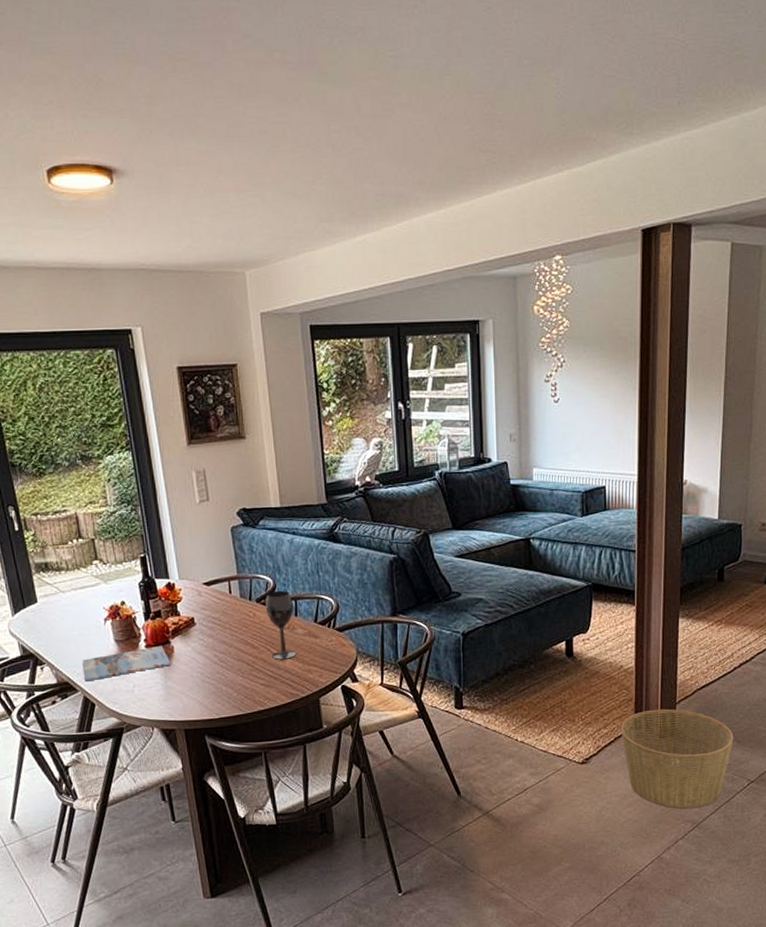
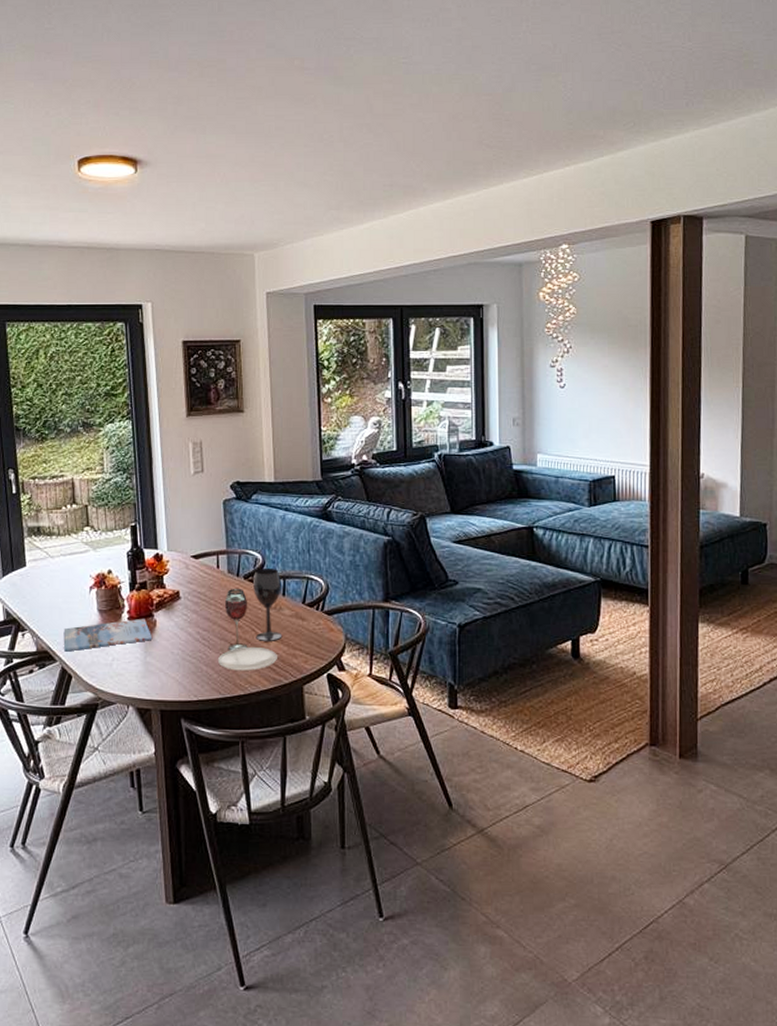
plate: none [236,665,293,689] -> present [217,646,277,671]
wineglass: none [239,611,265,671] -> present [224,588,248,651]
basket: present [620,709,734,809] -> none [633,724,766,846]

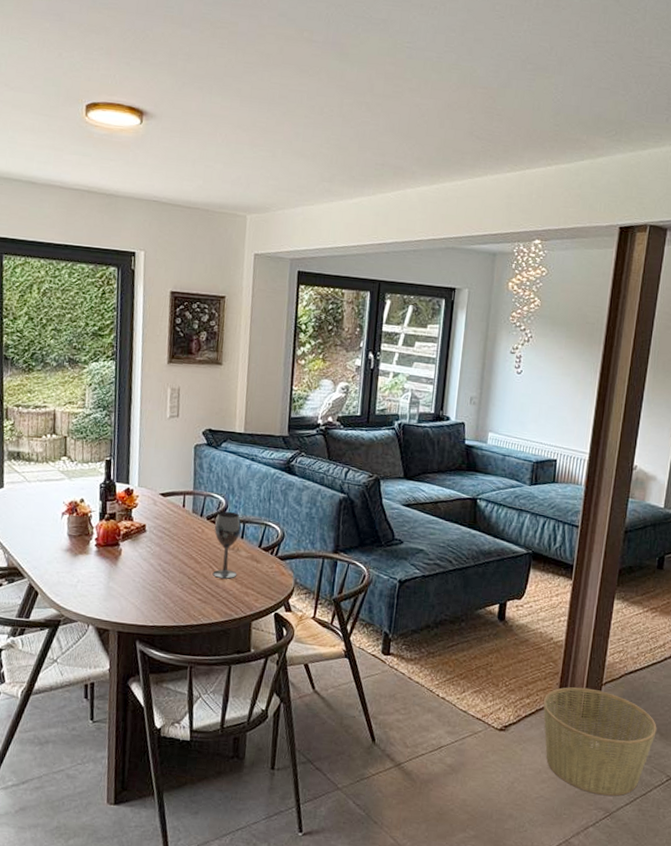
magazine: present [63,618,153,652] -> none [33,546,117,570]
plate: present [217,646,277,671] -> none [175,581,231,604]
wineglass: present [224,588,248,651] -> none [185,527,209,584]
basket: none [633,724,766,846] -> present [543,687,657,797]

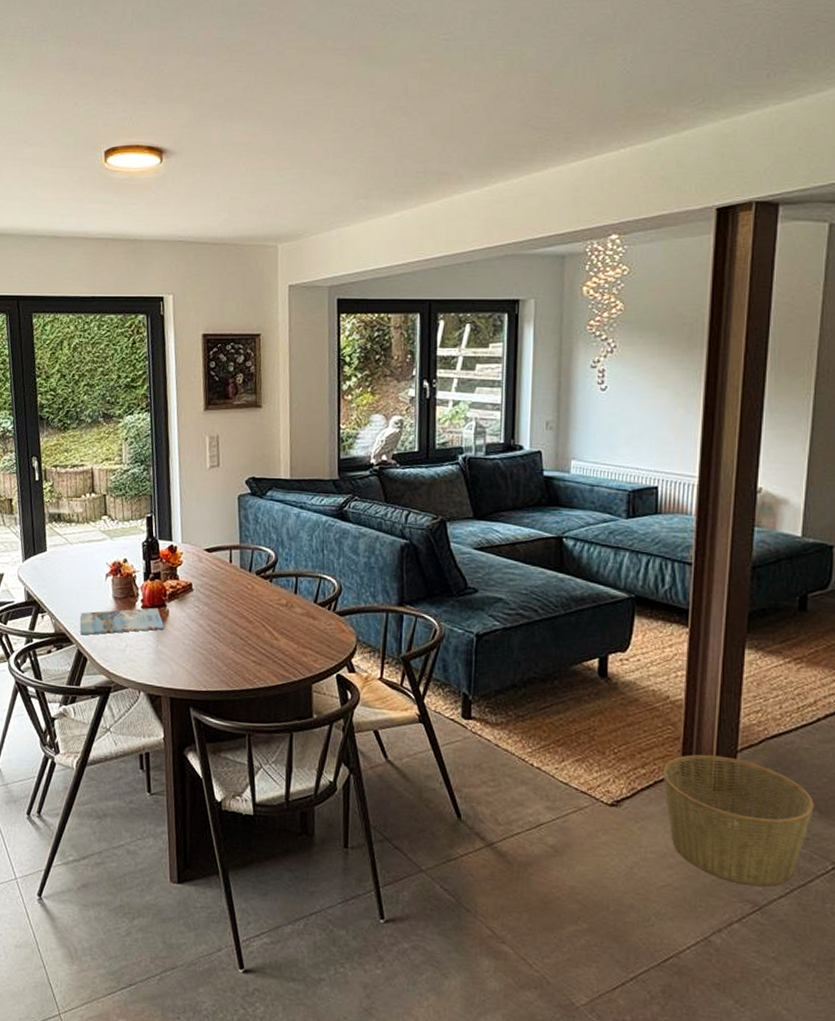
magazine: none [33,546,117,570] -> present [80,607,165,635]
wine glass: present [212,511,241,579] -> none [265,565,294,638]

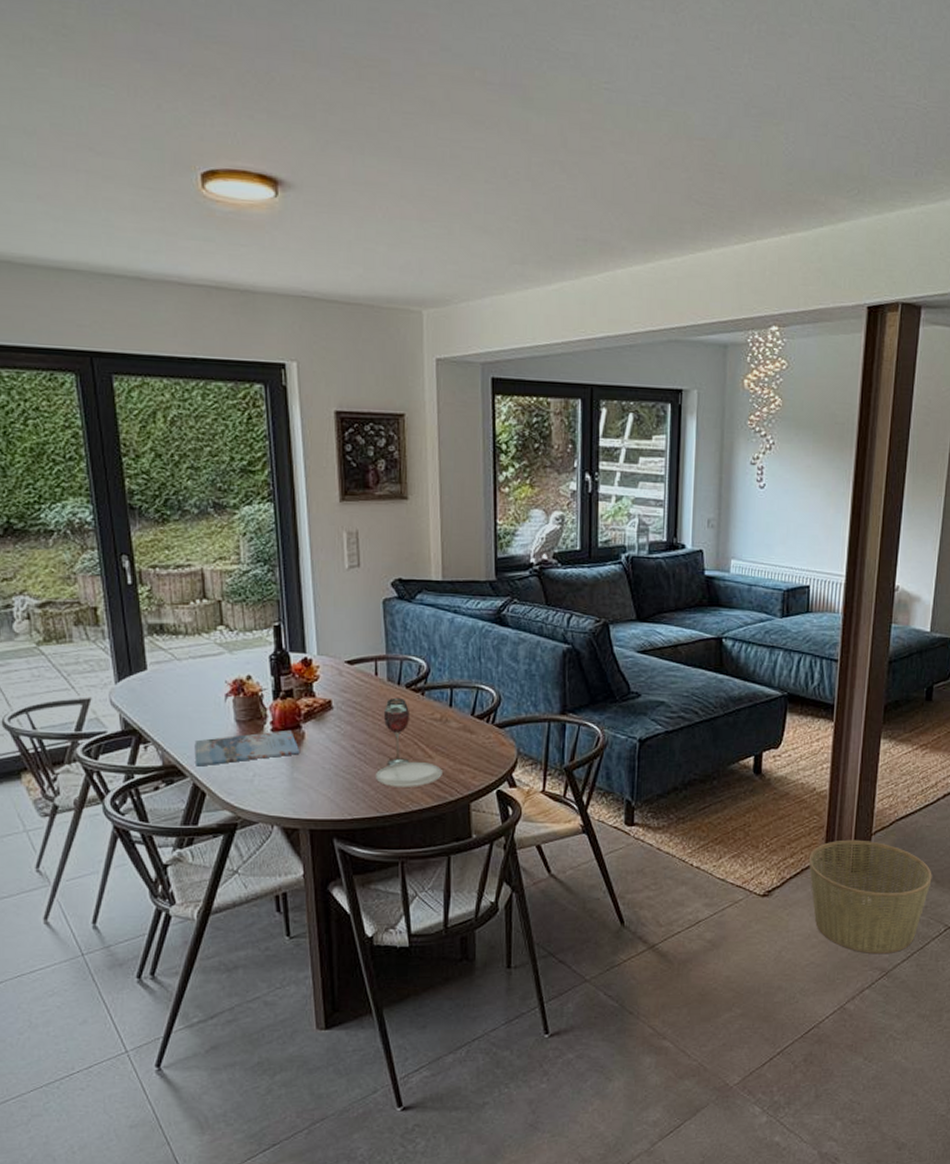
plate: none [227,642,287,666] -> present [375,761,442,787]
wineglass: none [235,583,260,645] -> present [383,697,410,766]

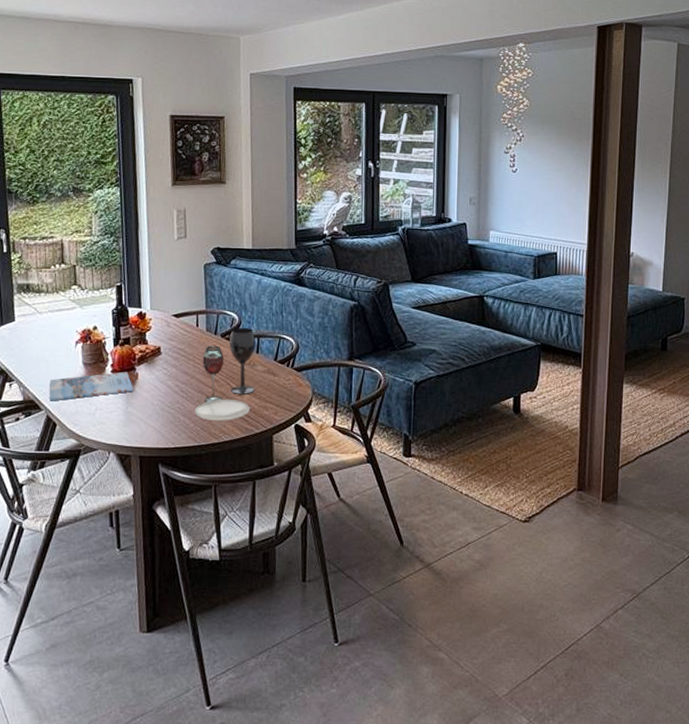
wine glass: none [417,676,448,756] -> present [230,327,256,394]
basket: present [808,839,932,955] -> none [563,472,675,578]

